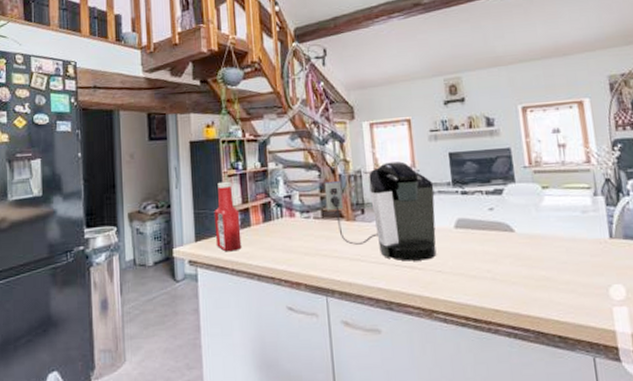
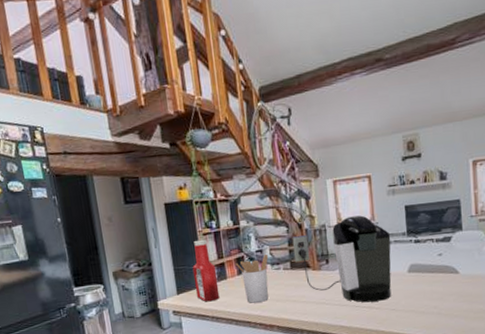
utensil holder: none [261,200,298,256] -> present [236,253,269,303]

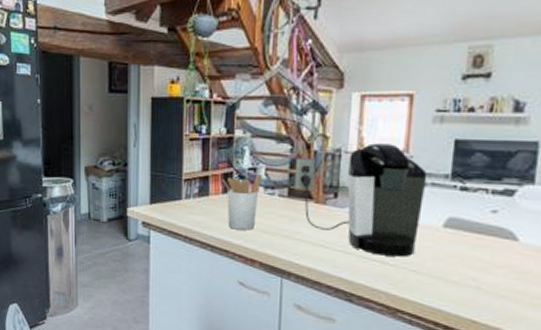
ketchup bottle: present [192,239,220,302] -> none [171,145,198,219]

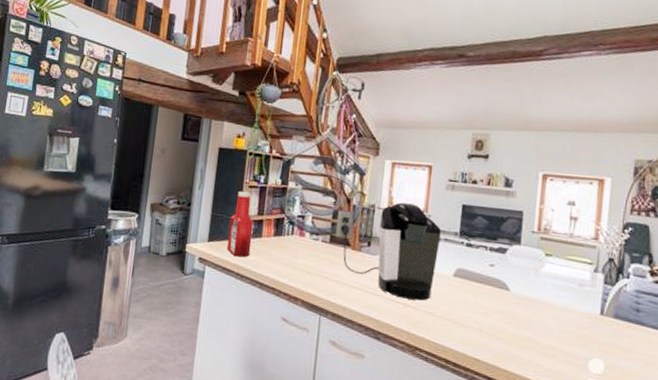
ketchup bottle: none [171,145,198,219] -> present [226,191,254,257]
utensil holder: present [222,173,263,231] -> none [274,221,310,271]

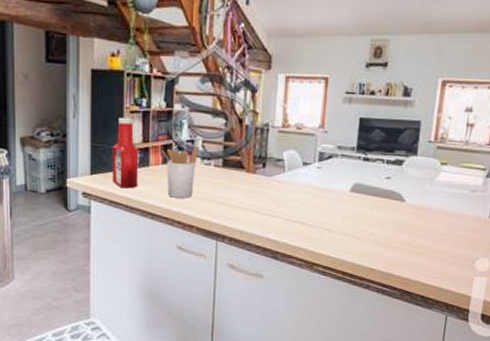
utensil holder: none [274,221,310,271] -> present [162,145,200,198]
coffee maker: present [335,202,442,301] -> none [228,119,339,218]

